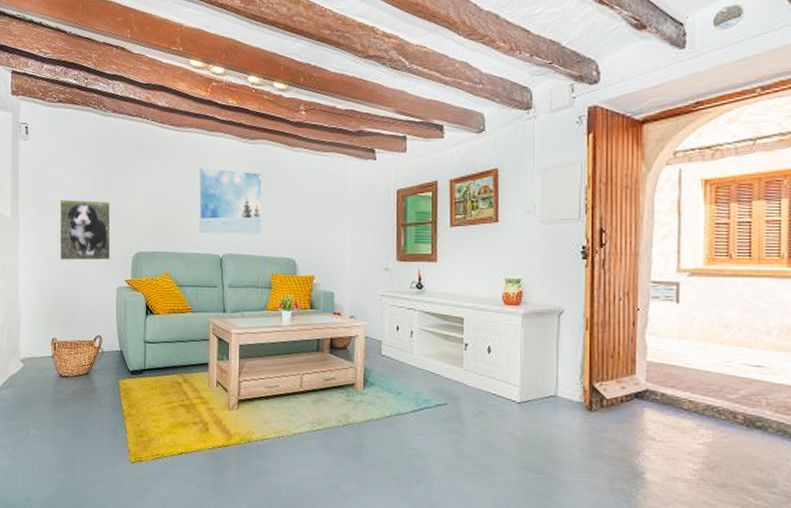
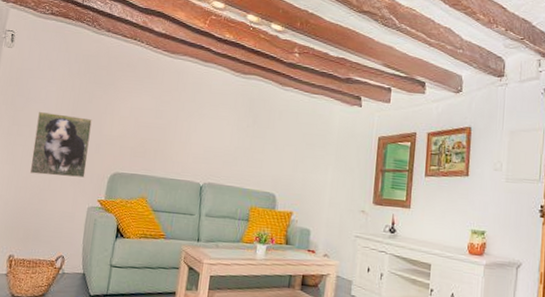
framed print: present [199,168,262,234] -> none [182,96,250,166]

